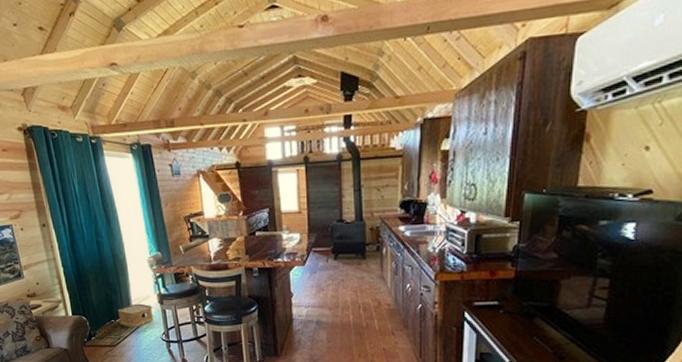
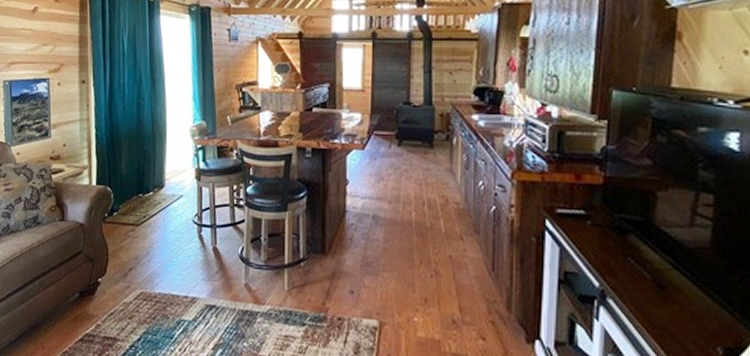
woven basket: present [117,303,154,327] -> none [148,177,188,205]

